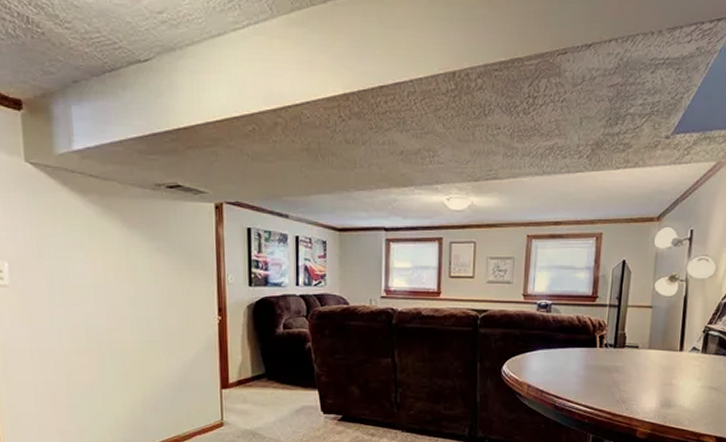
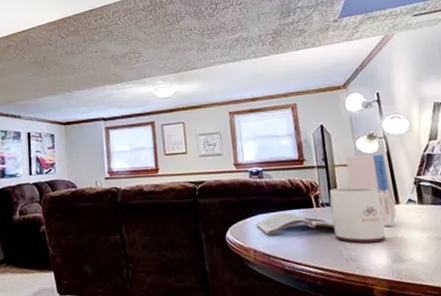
magazine: none [535,349,613,372] -> present [256,211,334,236]
mug: none [611,330,679,387] -> present [329,186,397,243]
book: none [638,297,680,372] -> present [345,154,394,226]

